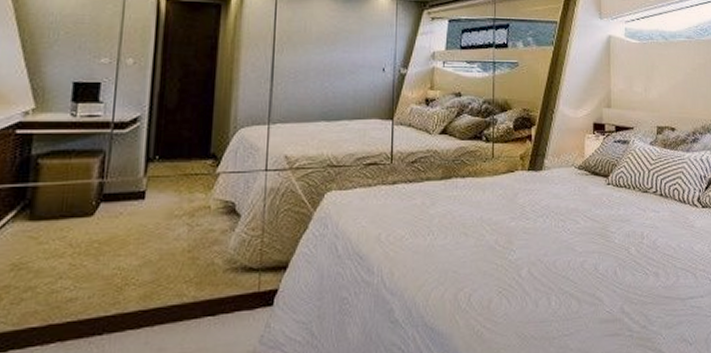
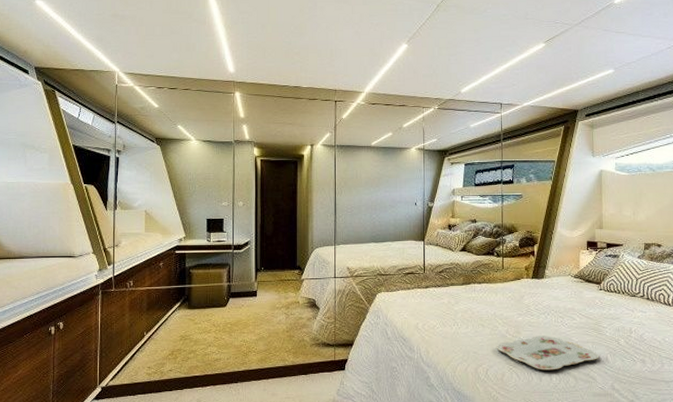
serving tray: none [482,245,607,292] -> present [496,336,600,370]

